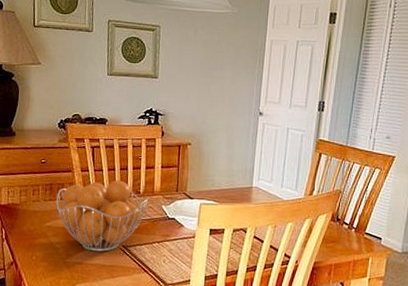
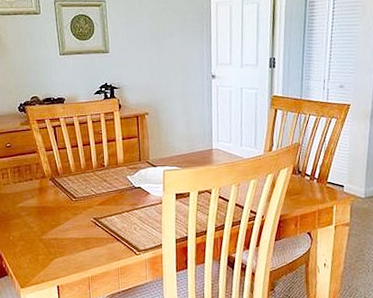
fruit basket: present [56,180,149,252] -> none [25,156,113,226]

